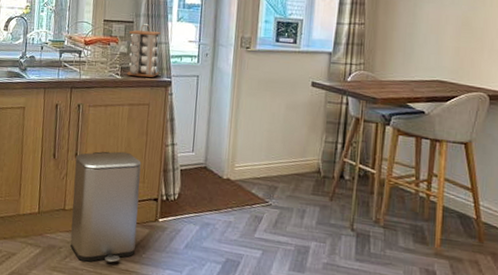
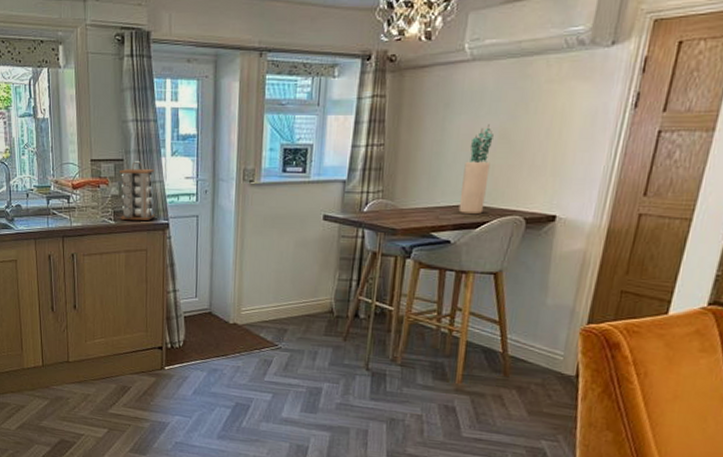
pedal bin: present [70,151,141,263] -> none [74,301,143,411]
vase: none [430,13,457,90] -> present [458,124,494,215]

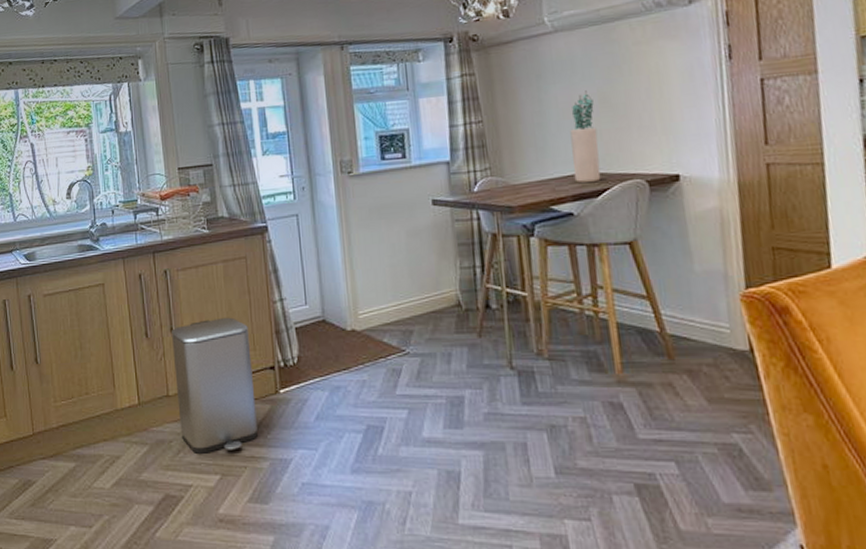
pedal bin: none [74,301,143,411] -> present [172,317,258,453]
spice rack: present [118,161,155,221] -> none [208,164,252,228]

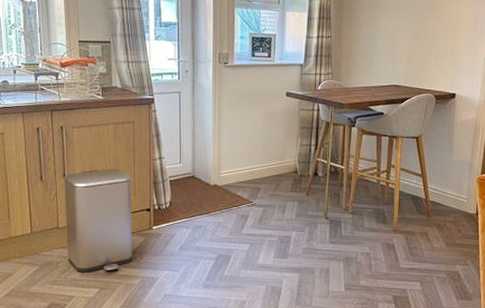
vase: present [570,90,601,184] -> none [388,24,410,93]

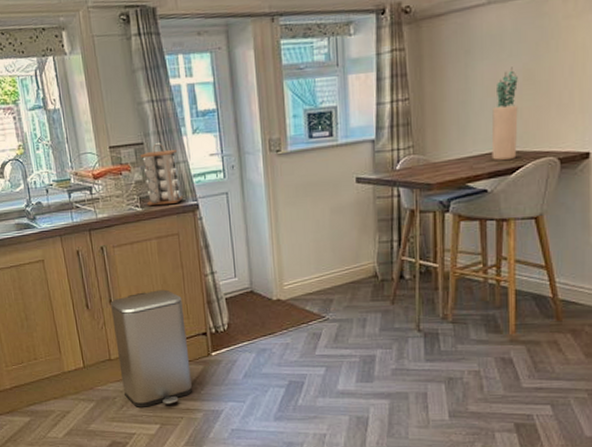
spice rack: none [106,43,141,97] -> present [140,143,183,206]
vase: none [388,24,410,93] -> present [491,67,518,162]

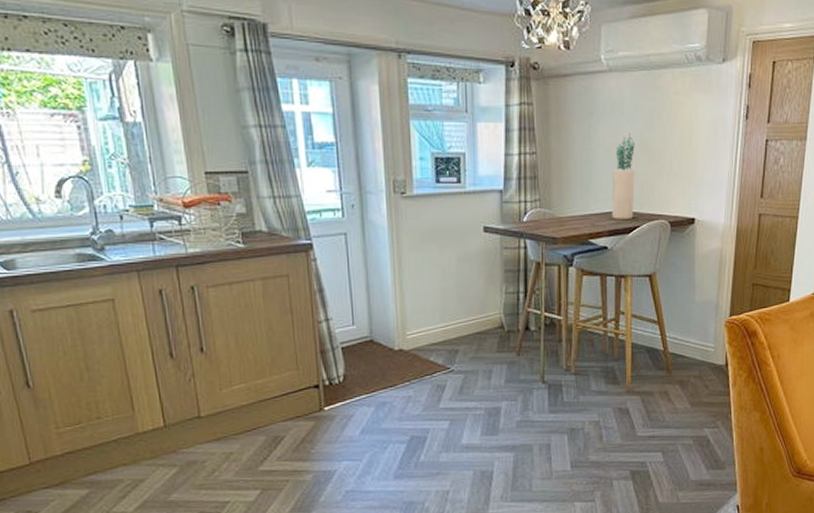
pedal bin: present [111,289,192,407] -> none [202,337,300,472]
spice rack: present [140,143,183,206] -> none [243,173,294,243]

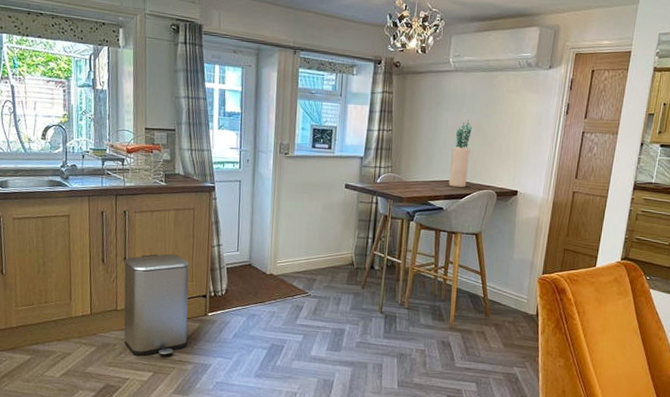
pedal bin: none [202,337,300,472] -> present [123,253,189,356]

